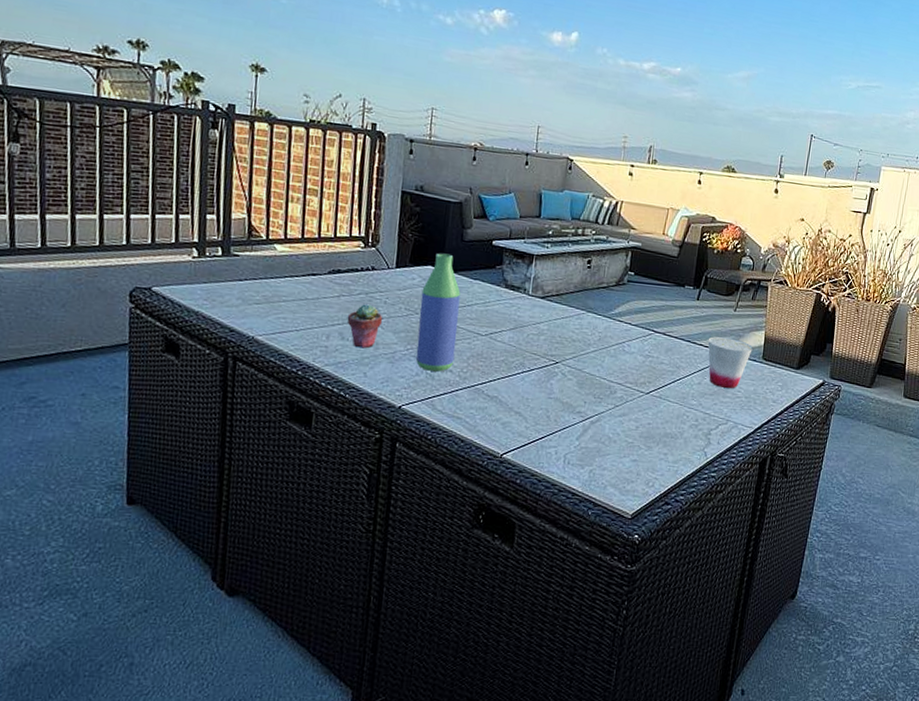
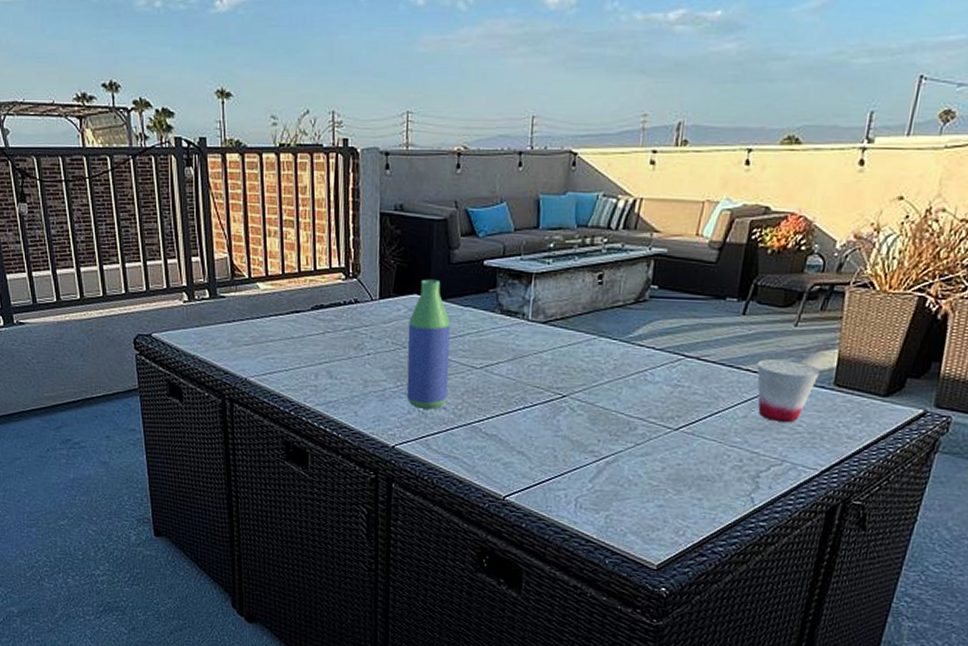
potted succulent: present [347,303,383,349] -> none [333,338,370,387]

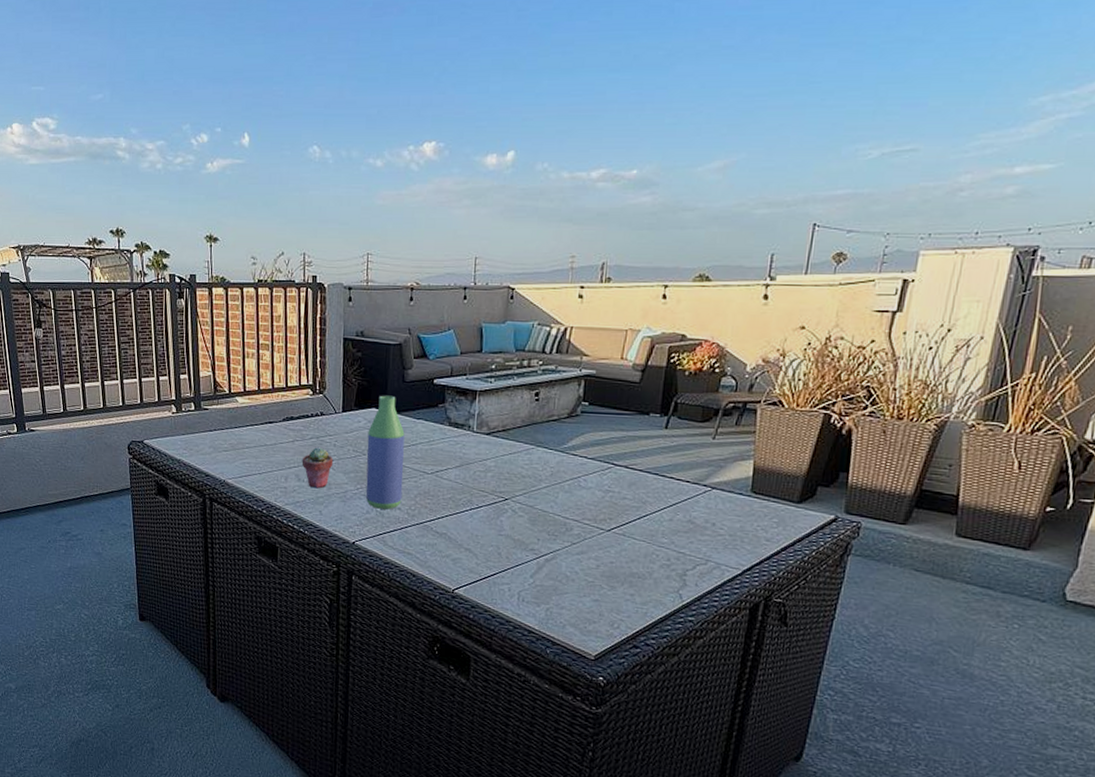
potted succulent: none [333,338,370,387] -> present [301,446,334,489]
cup: present [757,359,821,422] -> none [680,468,738,525]

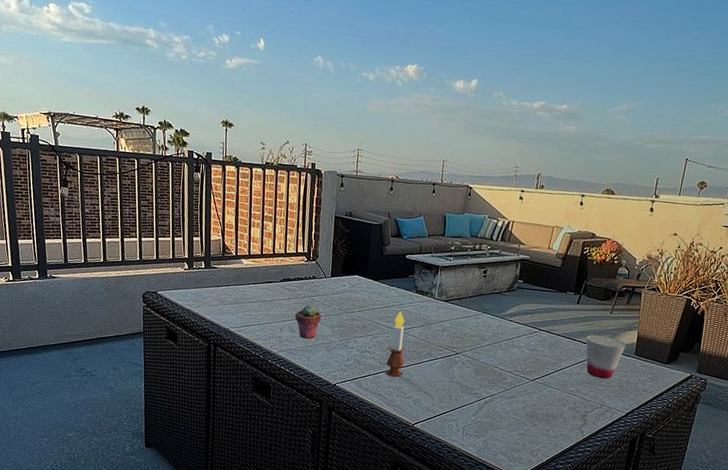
bottle: present [365,395,405,510] -> none [346,265,381,359]
candle: none [415,449,440,532] -> present [385,311,406,377]
cup: none [680,468,738,525] -> present [586,335,626,379]

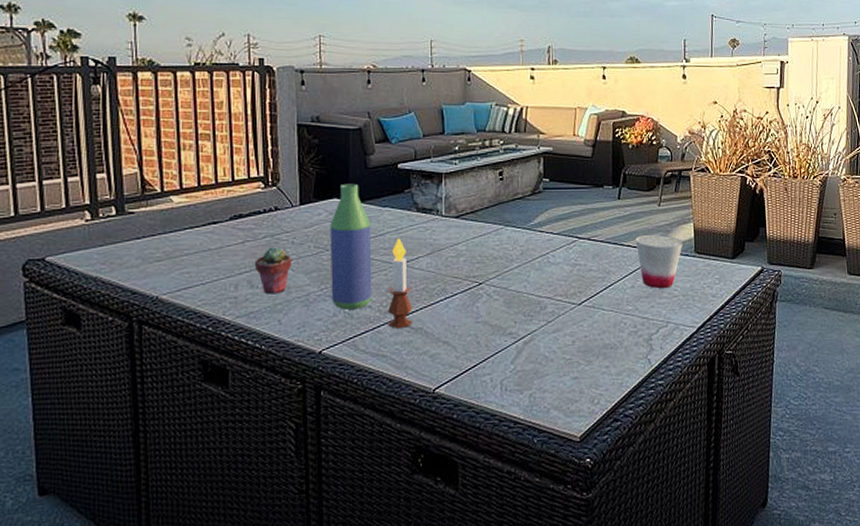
bottle: none [346,265,381,359] -> present [330,183,372,310]

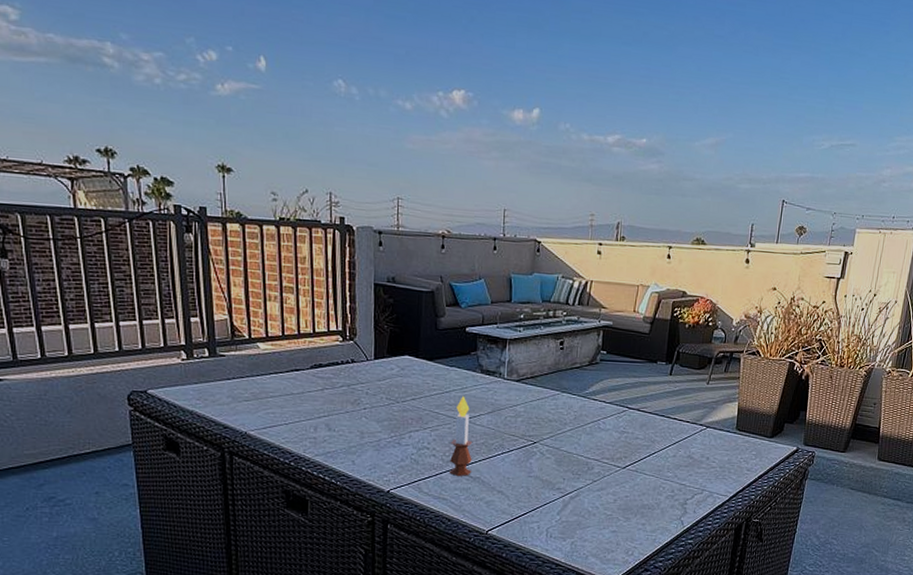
potted succulent: present [254,245,292,295] -> none [332,394,366,438]
bottle: present [330,183,372,310] -> none [400,342,438,457]
cup: present [635,235,683,288] -> none [681,410,726,459]

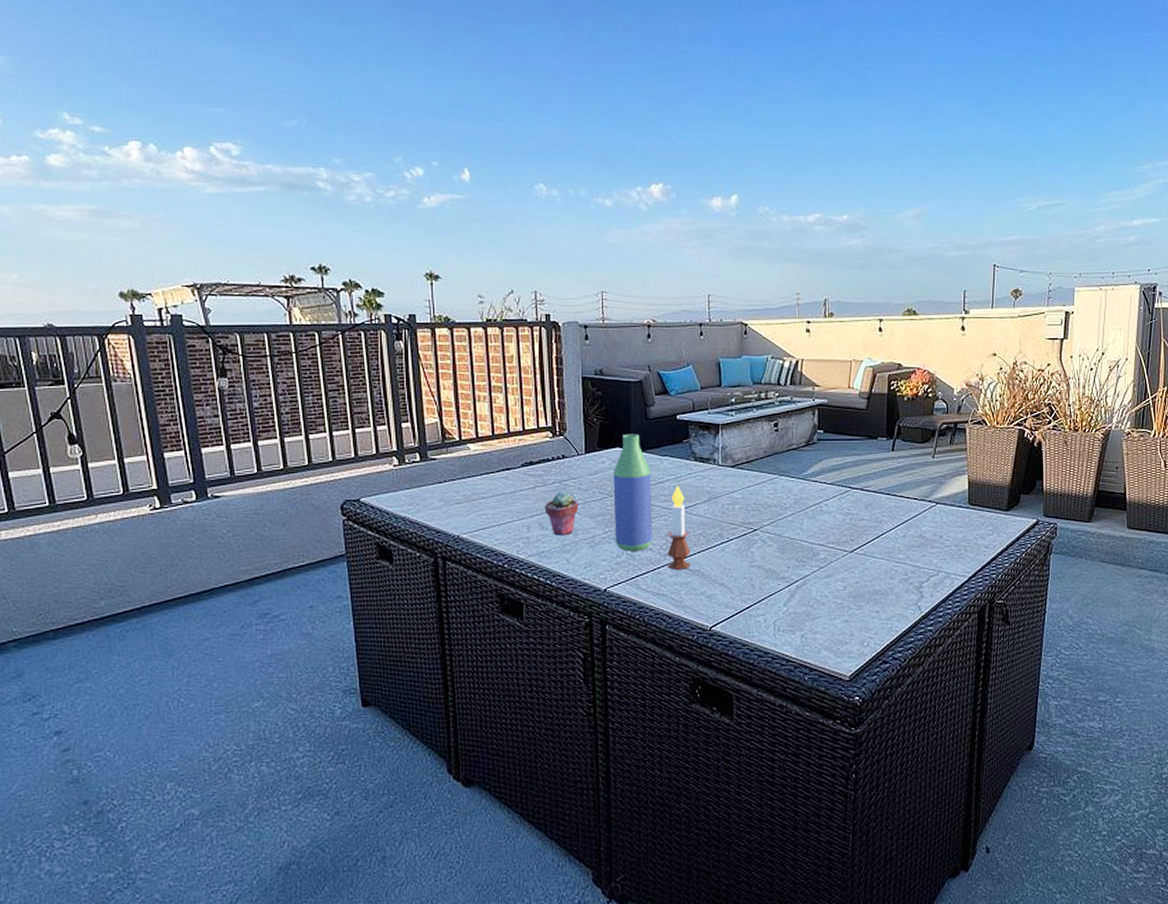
potted succulent: none [332,394,366,438] -> present [544,491,579,536]
bottle: none [400,342,438,457] -> present [613,433,653,551]

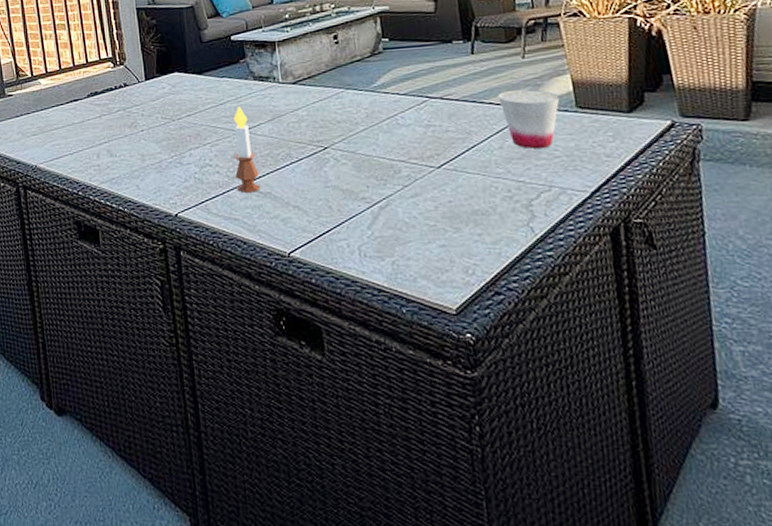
potted succulent: present [544,491,579,536] -> none [111,118,144,162]
bottle: present [613,433,653,551] -> none [173,57,219,175]
cup: none [908,486,957,538] -> present [497,89,560,148]

